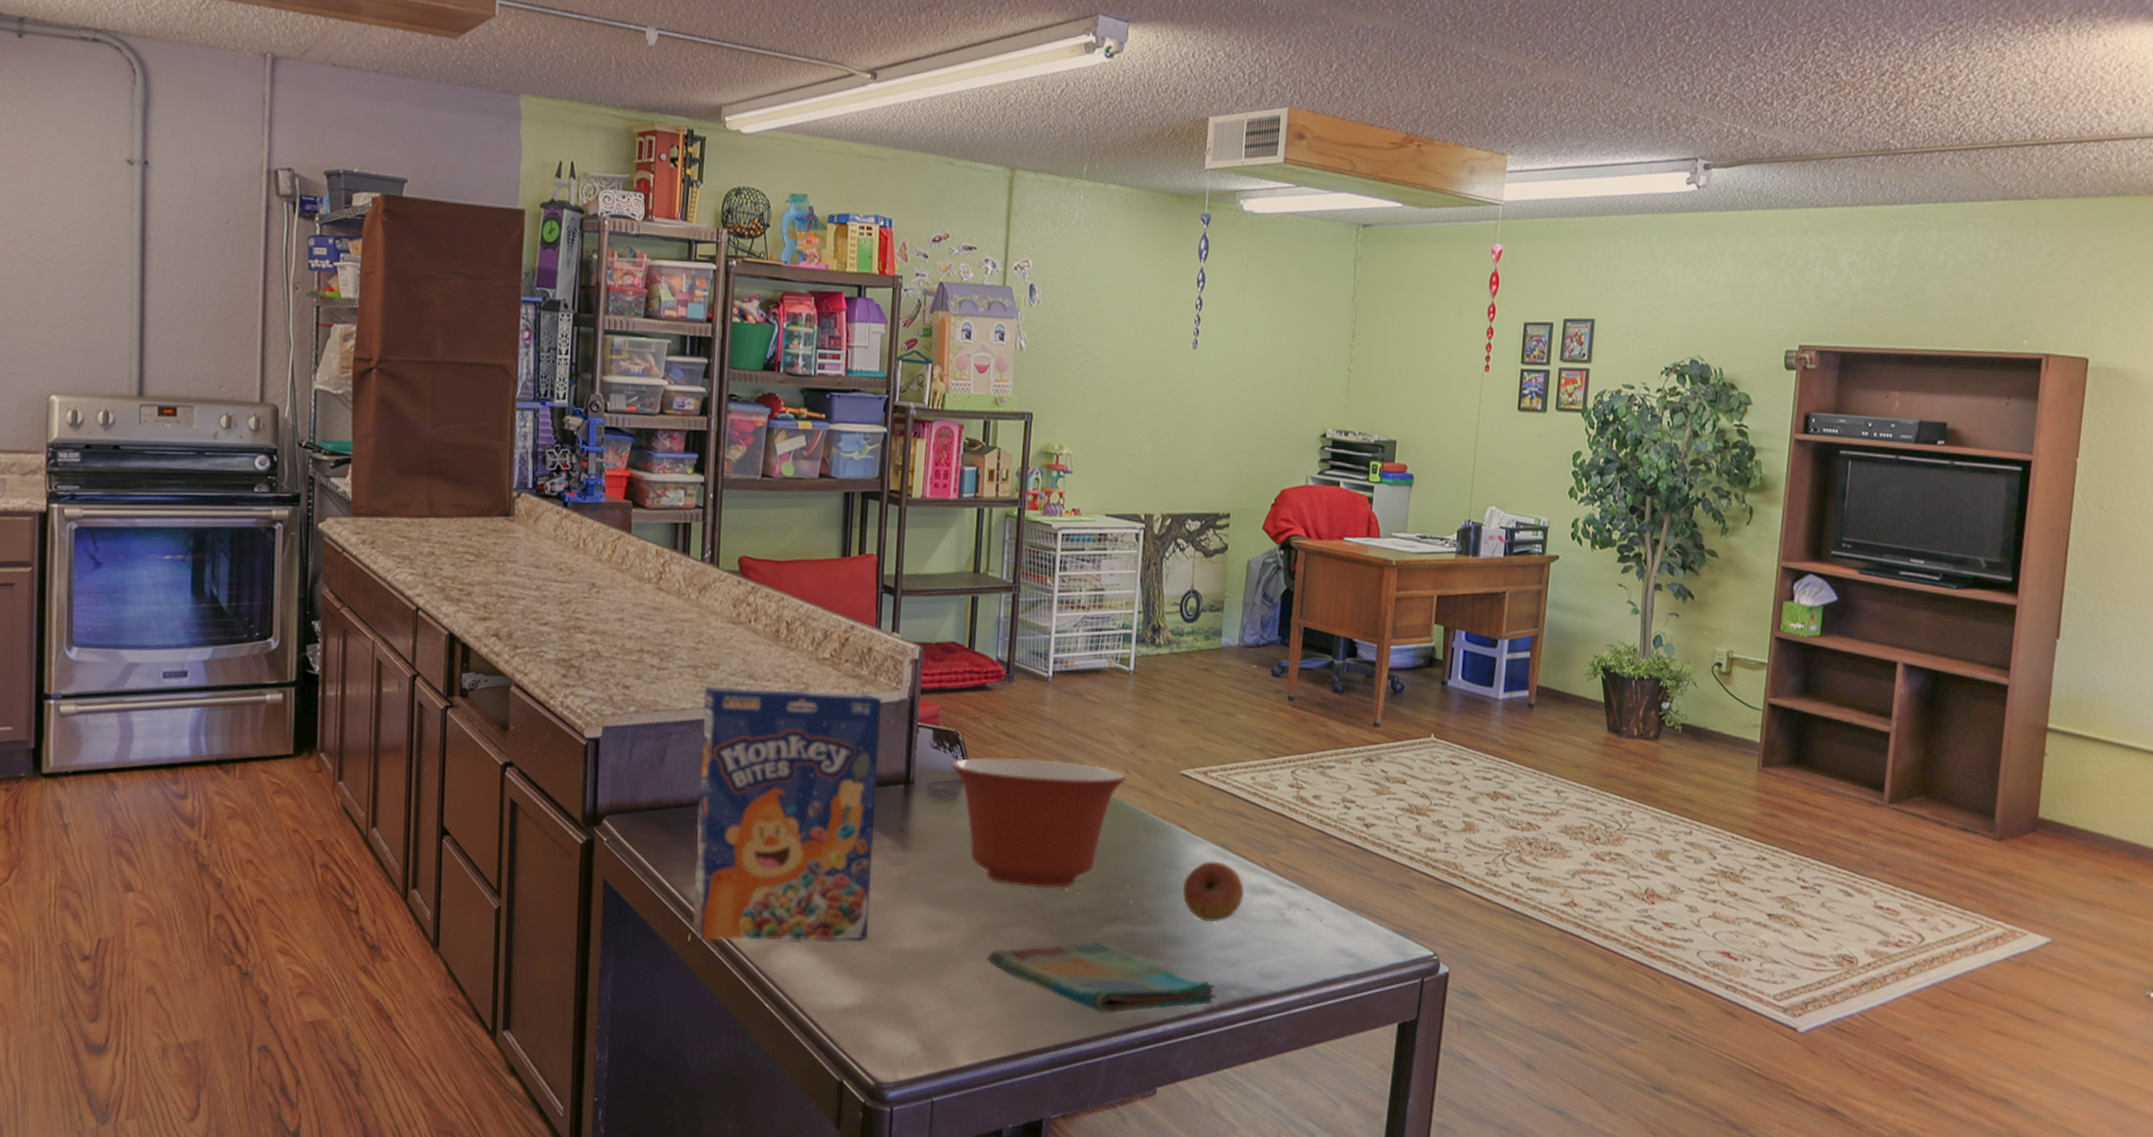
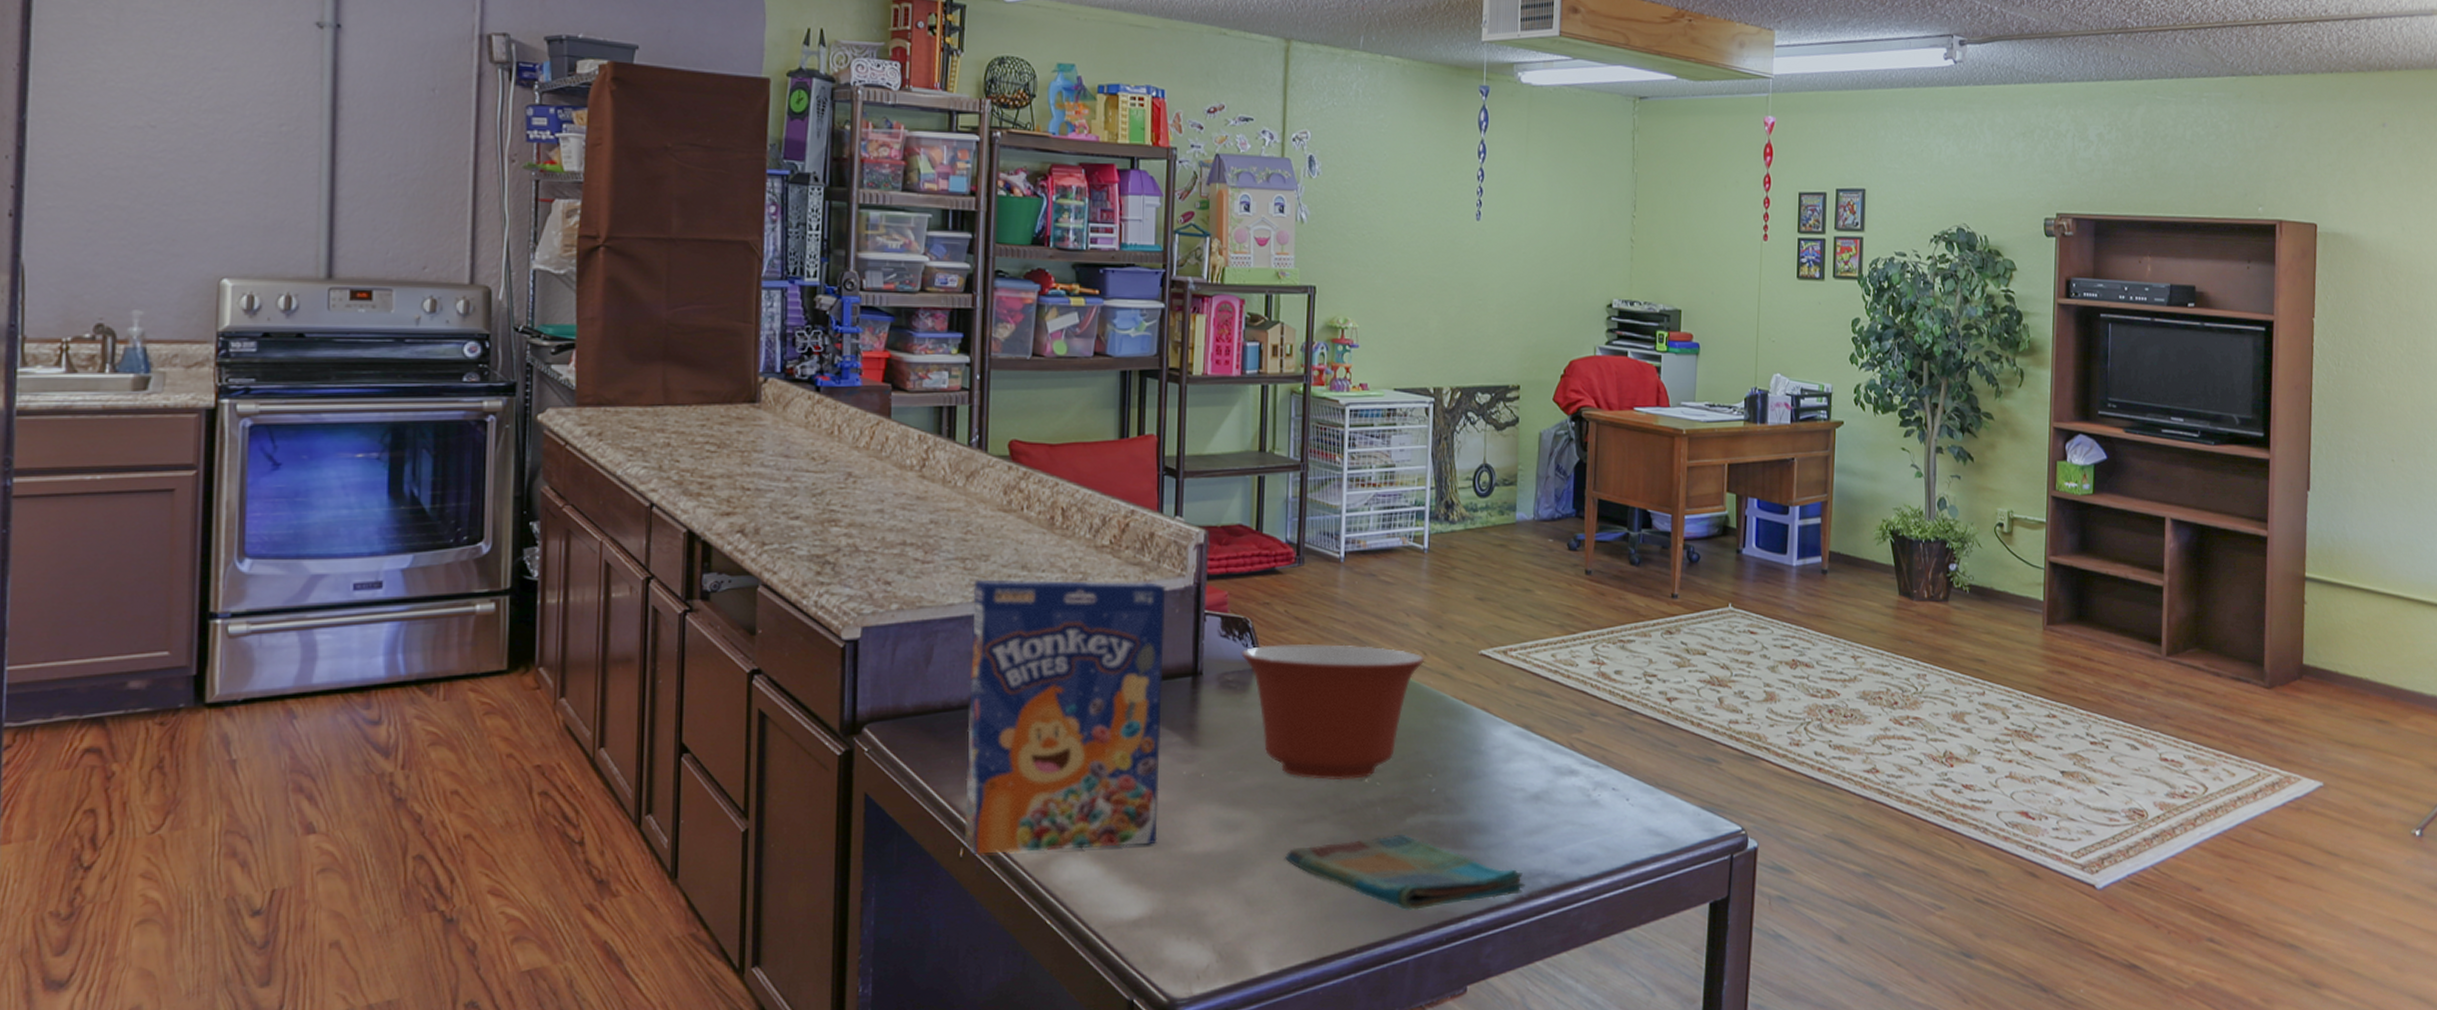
fruit: present [1182,861,1245,923] -> none [1486,743,1550,808]

